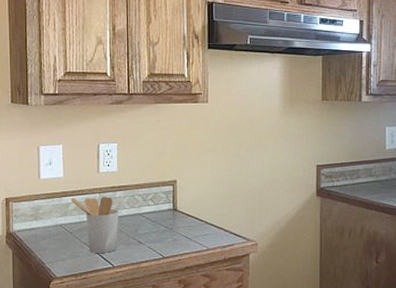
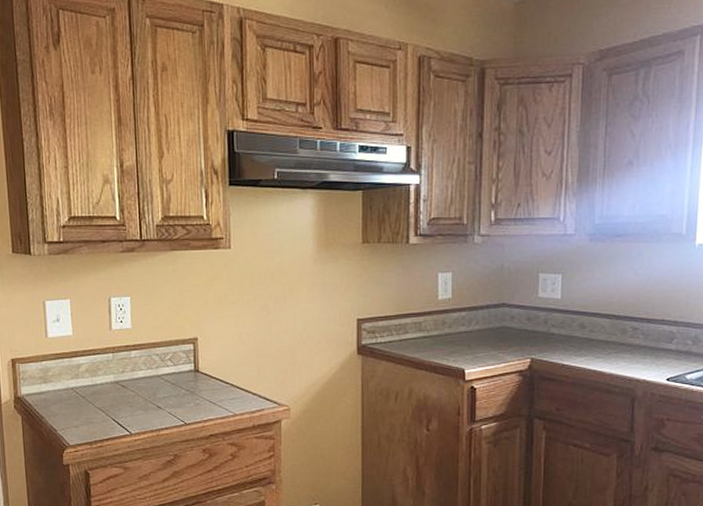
utensil holder: present [71,197,119,253] -> none [82,357,135,419]

